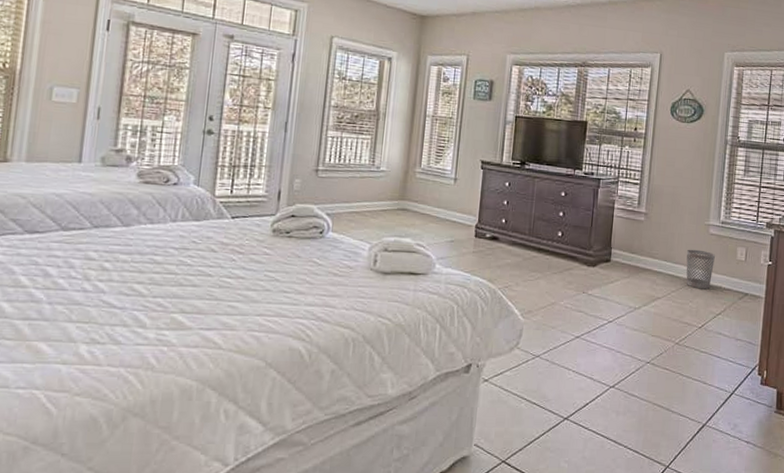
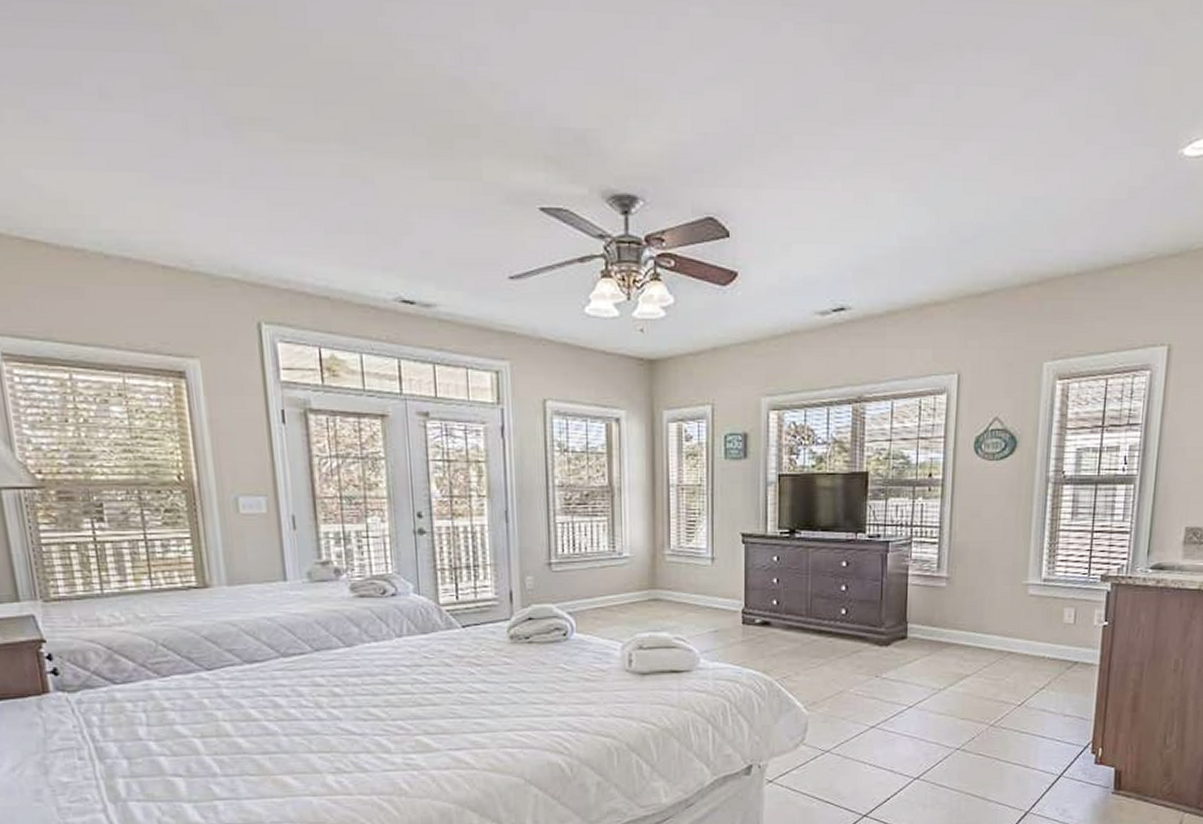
wastebasket: present [686,249,715,290] -> none [1000,615,1036,662]

